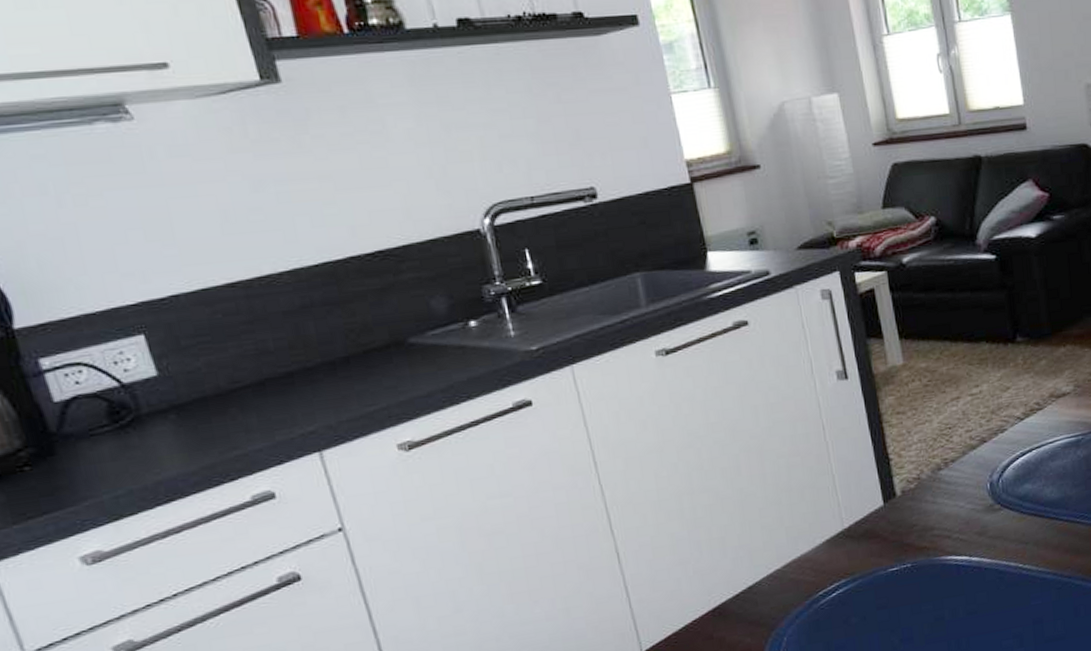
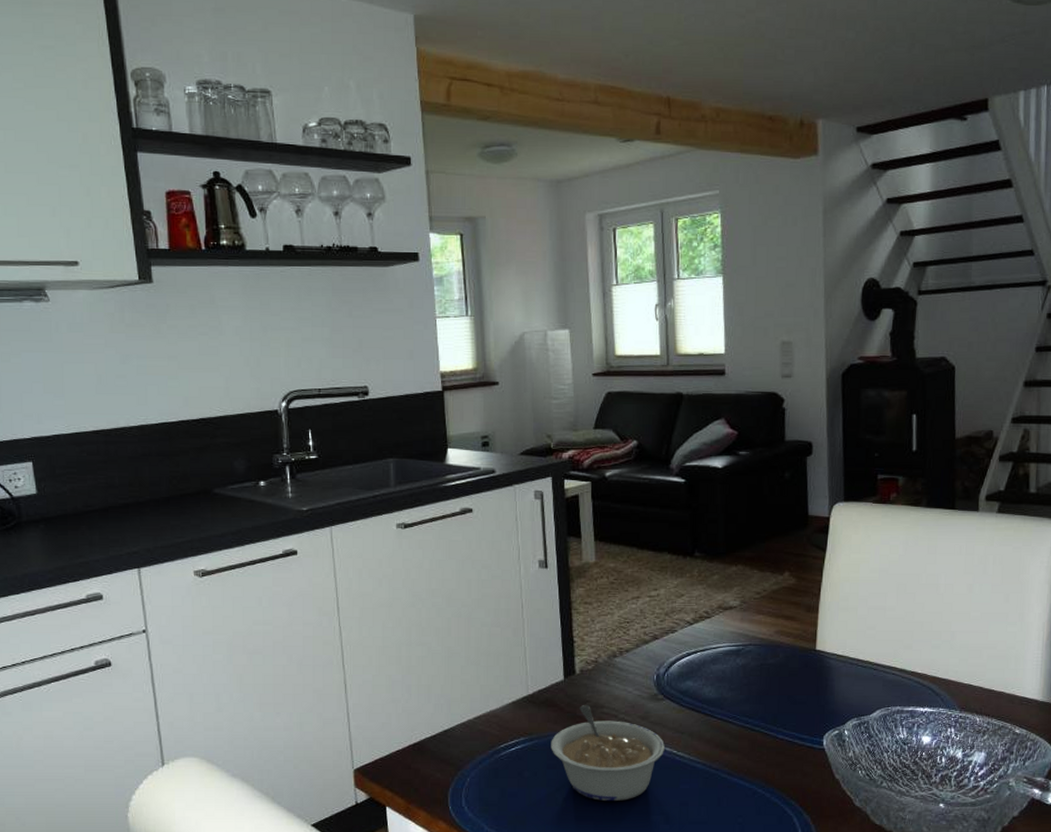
legume: none [877,528,1010,635] -> present [551,704,666,802]

